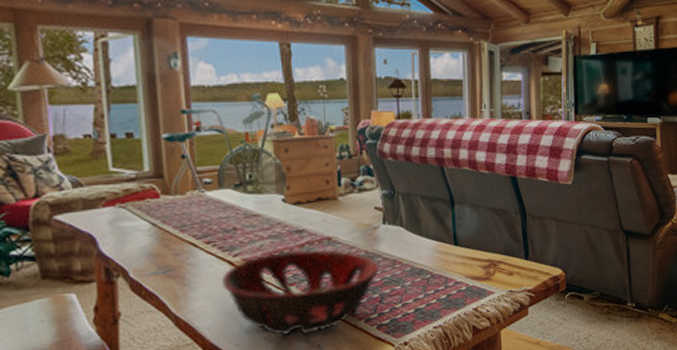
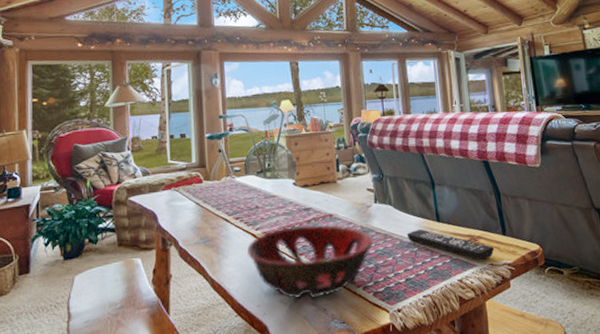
remote control: none [419,254,514,288] -> present [407,229,494,261]

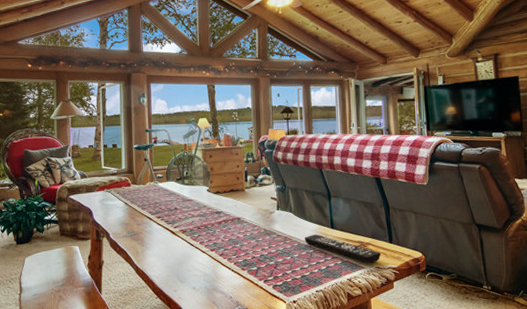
decorative bowl: present [247,225,374,298] -> none [167,225,275,287]

